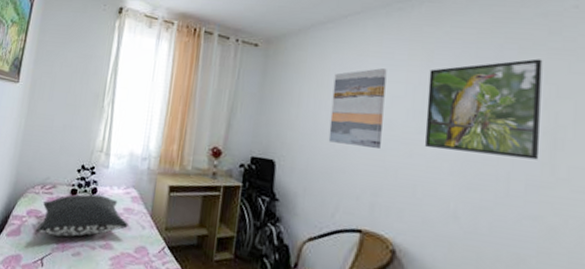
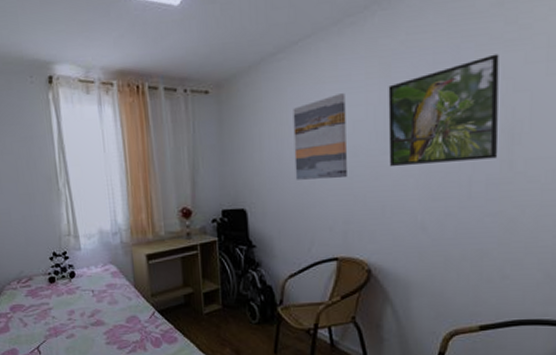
pillow: present [36,194,129,237] -> none [24,277,116,325]

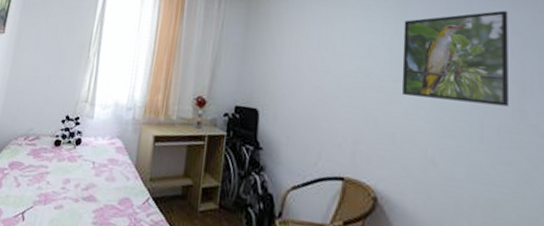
wall art: present [293,93,347,180] -> none [310,19,364,98]

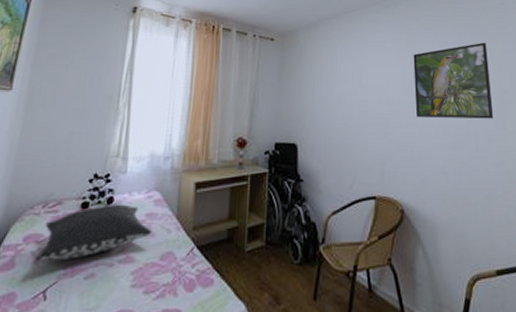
pillow: none [17,145,114,190] -> present [36,204,153,260]

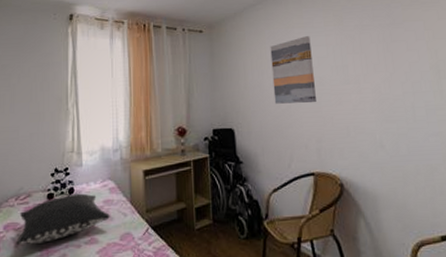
wall art: none [341,55,383,124] -> present [270,36,316,104]
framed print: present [413,42,494,119] -> none [342,12,431,94]

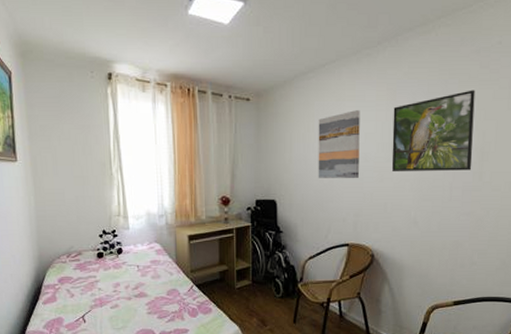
pillow: present [16,193,111,245] -> none [71,253,158,295]
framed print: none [342,12,431,94] -> present [391,90,475,171]

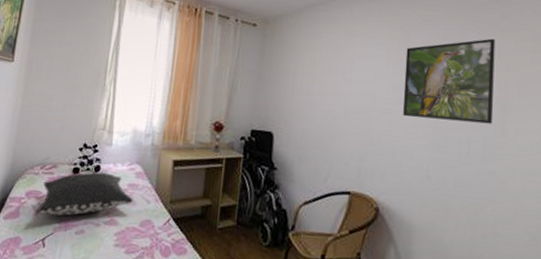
pillow: none [71,253,158,295] -> present [36,171,134,216]
wall art: present [318,110,360,179] -> none [320,46,371,120]

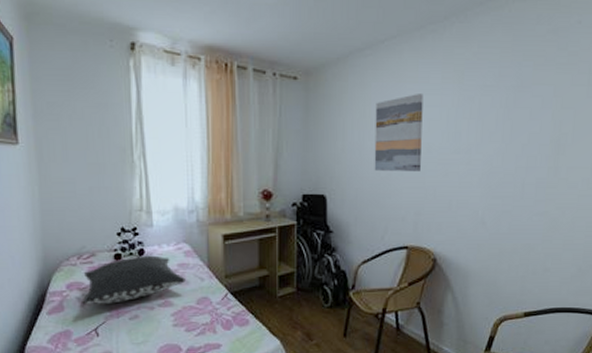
wall art: none [320,46,371,120] -> present [374,94,423,172]
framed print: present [402,38,496,124] -> none [457,74,552,165]

